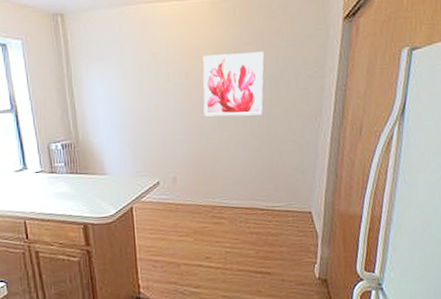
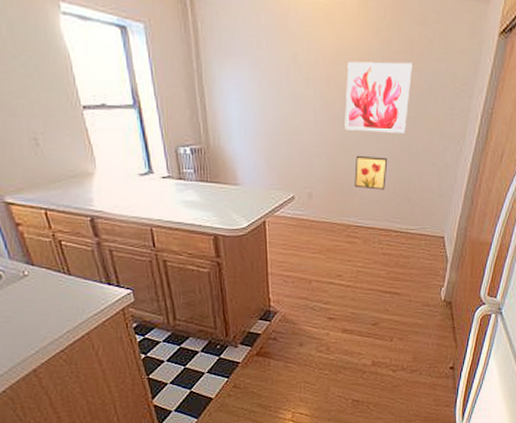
wall art: none [216,138,248,170] -> present [354,156,388,190]

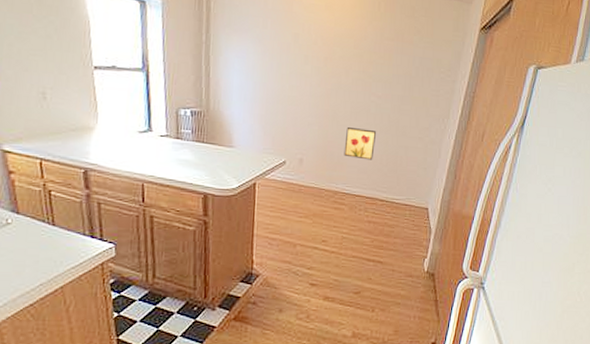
wall art: present [345,61,412,133] -> none [338,43,402,109]

